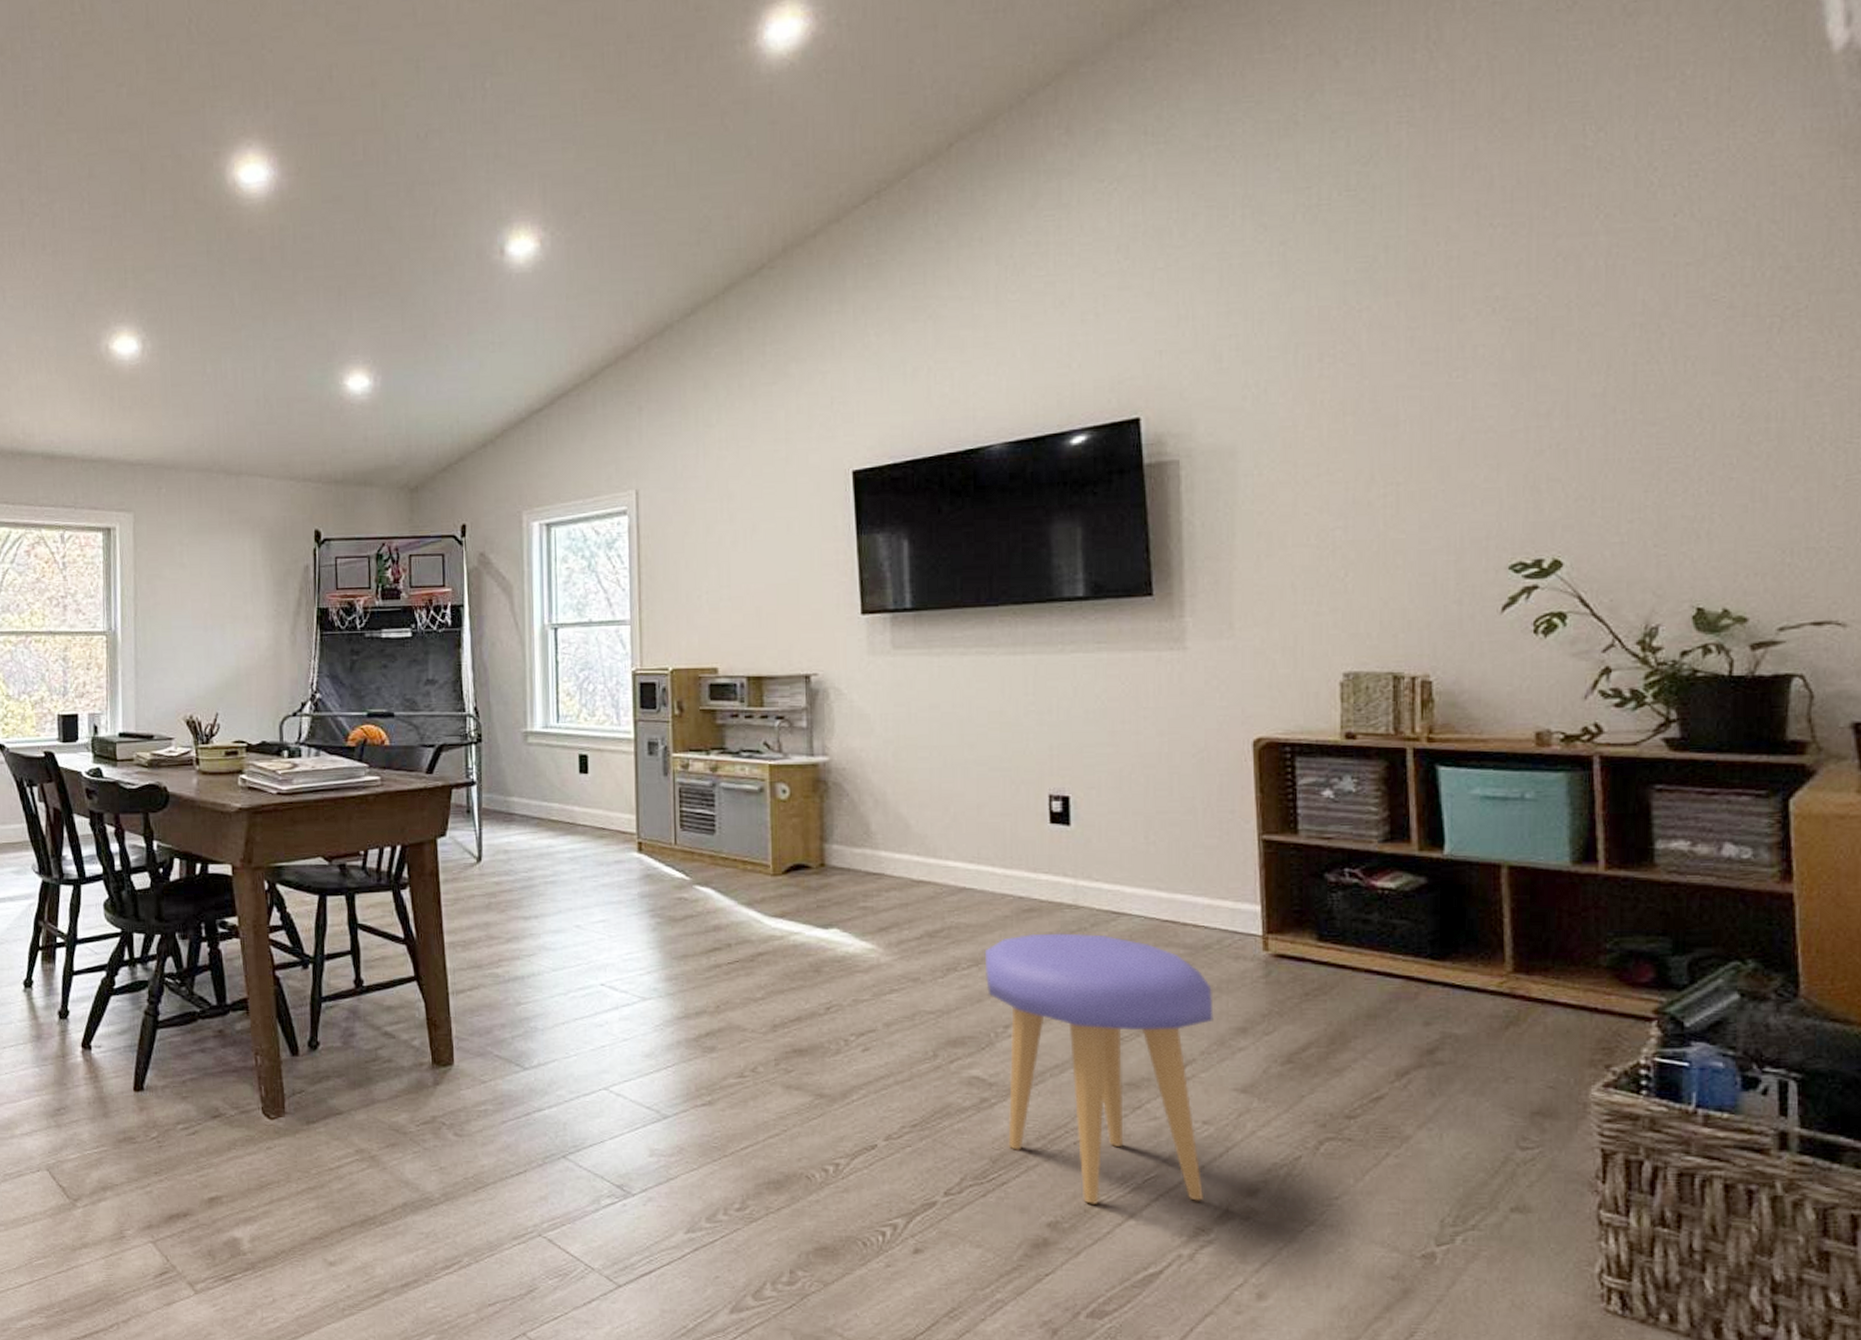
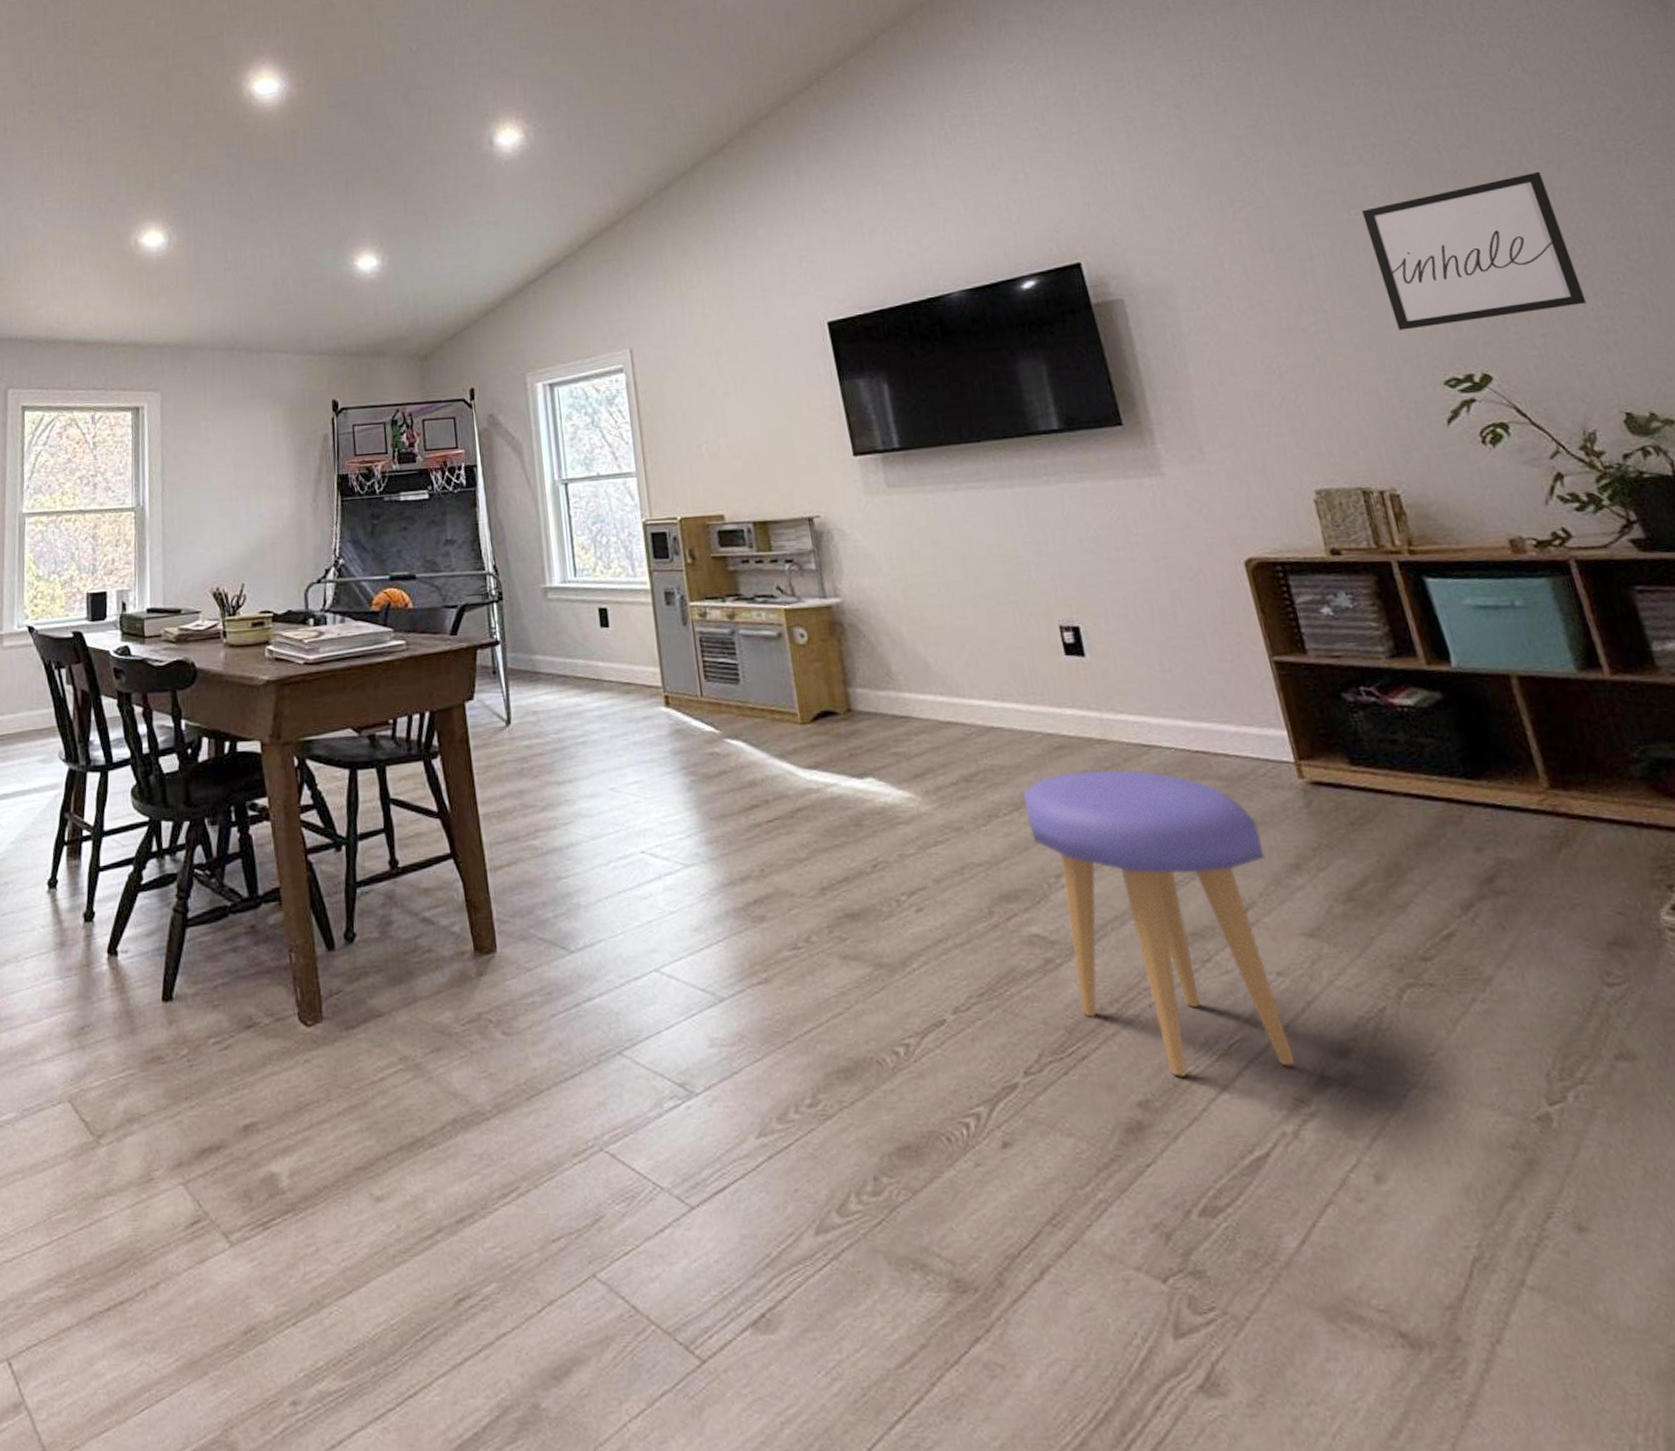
wall art: none [1465,337,1689,509] -> present [1362,171,1586,331]

